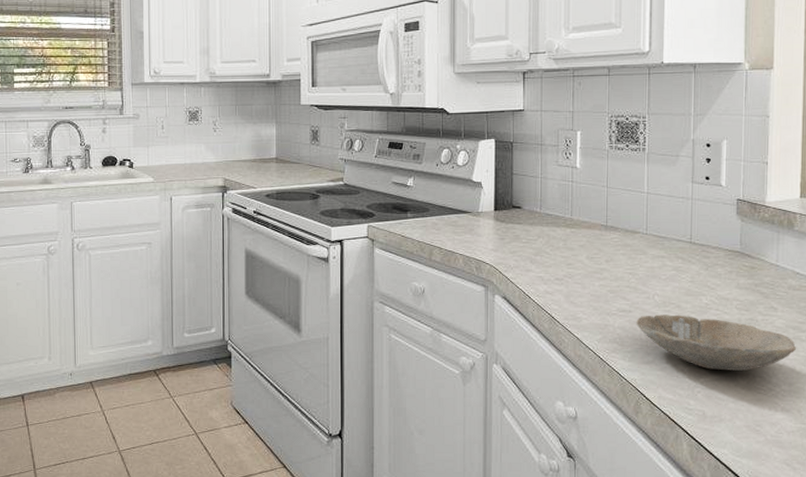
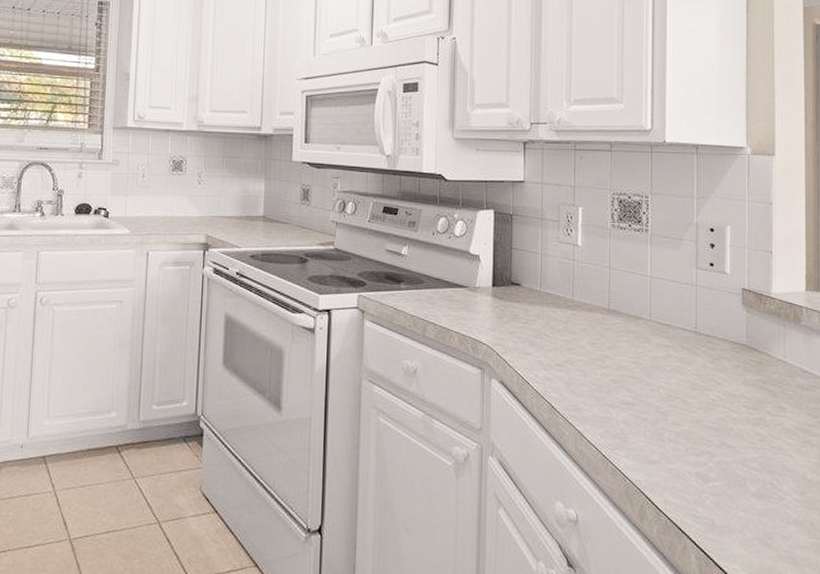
bowl: present [636,314,797,371] -> none [640,409,808,476]

